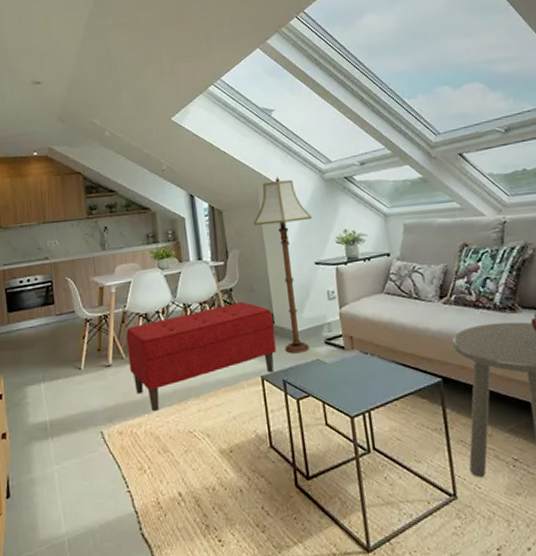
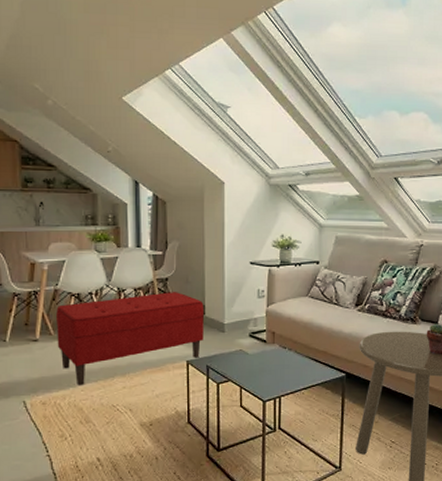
floor lamp: present [253,177,312,354] -> none [196,176,253,343]

